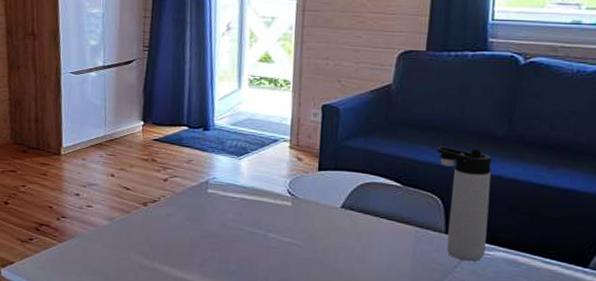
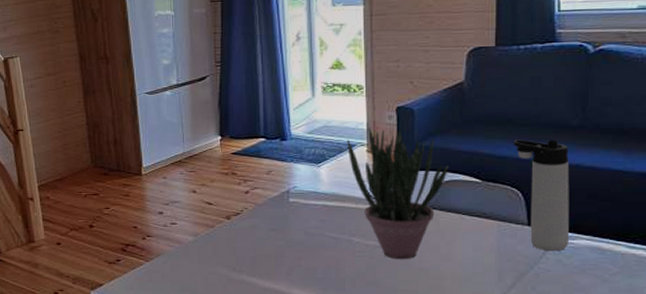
potted plant: none [270,123,370,259] -> present [347,127,448,260]

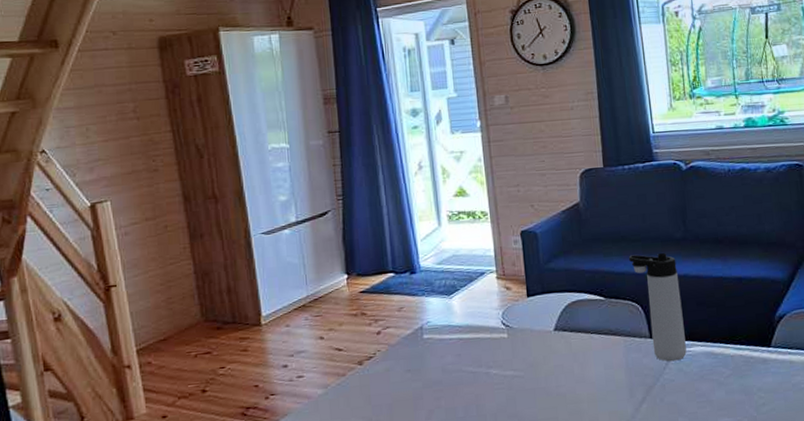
potted plant: present [347,127,448,260] -> none [476,252,574,388]

